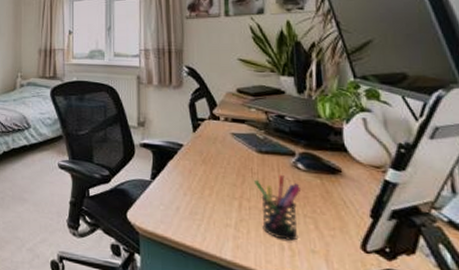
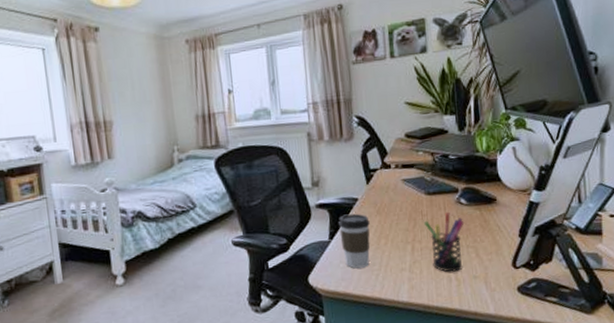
coffee cup: none [161,158,194,215] -> present [338,213,370,269]

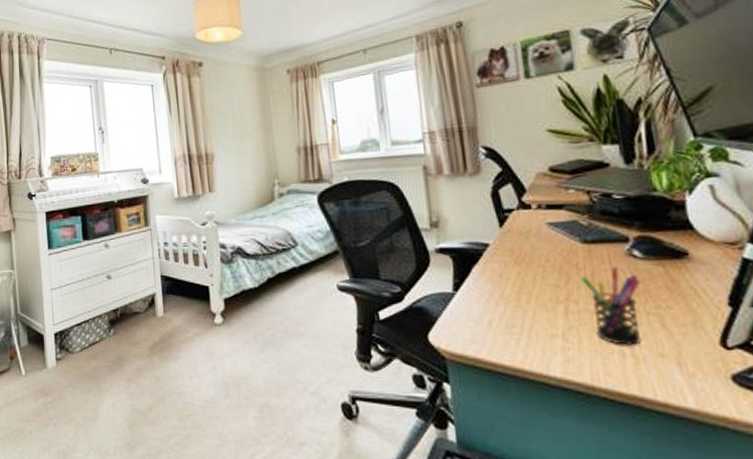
coffee cup: present [338,213,370,269] -> none [463,261,507,329]

